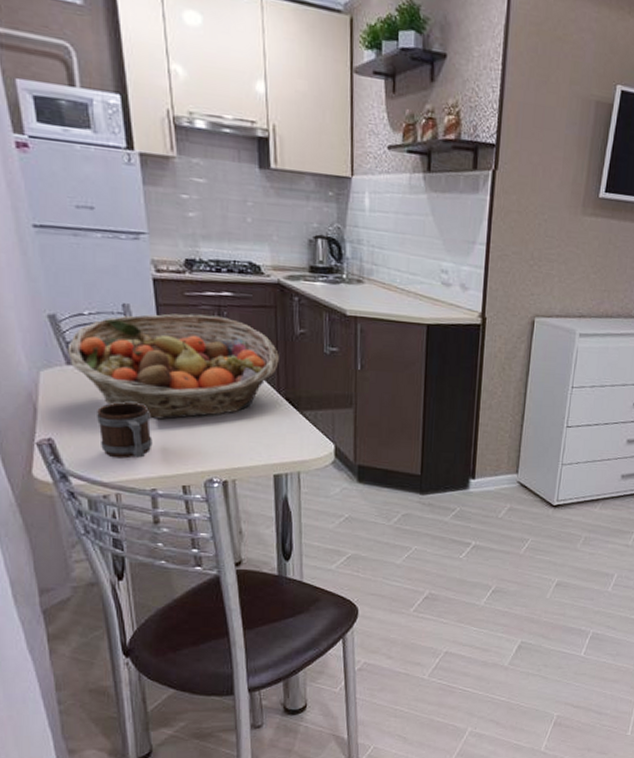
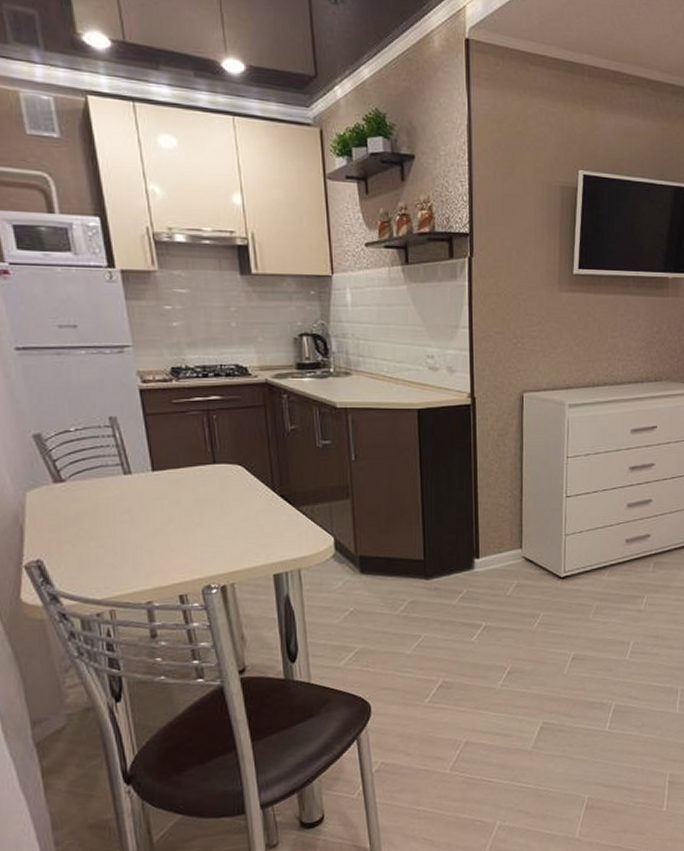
fruit basket: present [67,313,279,420] -> none [54,420,272,530]
mug: present [97,402,153,459] -> none [87,515,146,574]

